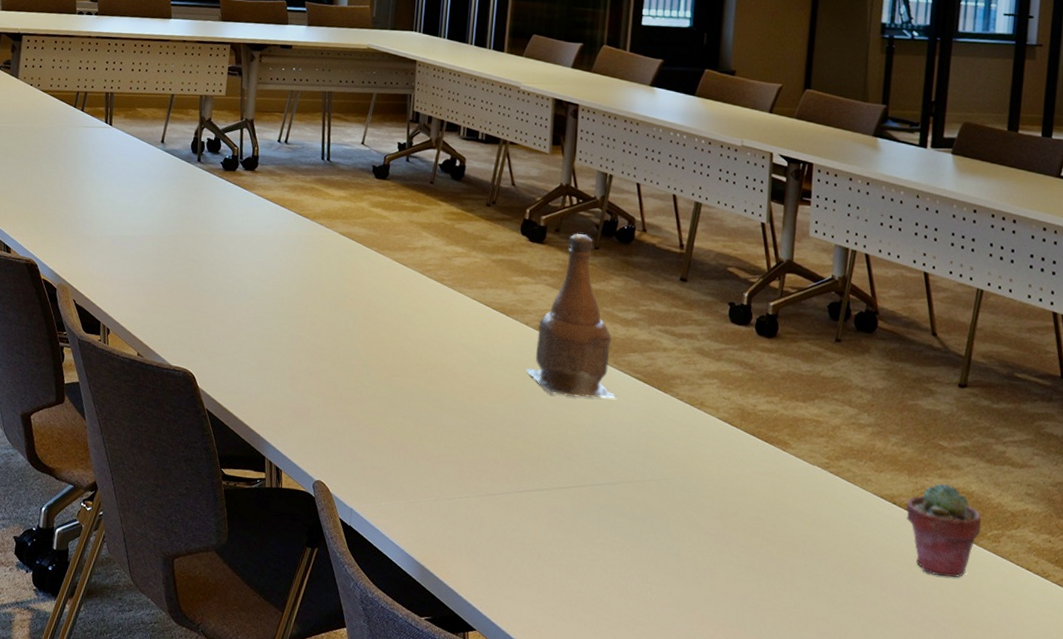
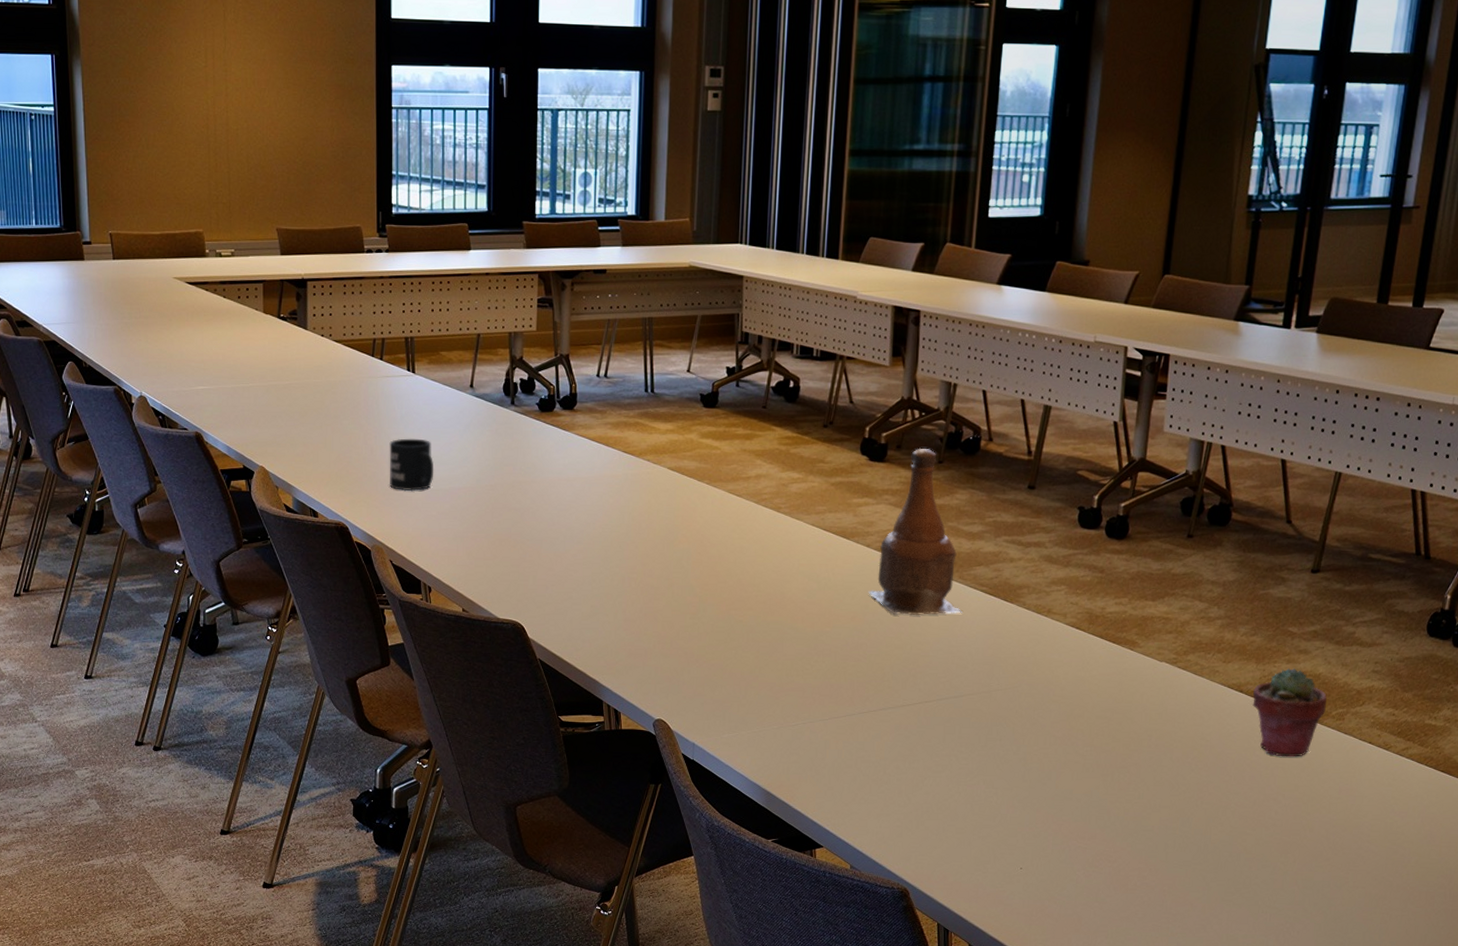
mug: none [80,185,122,236] -> present [389,438,434,492]

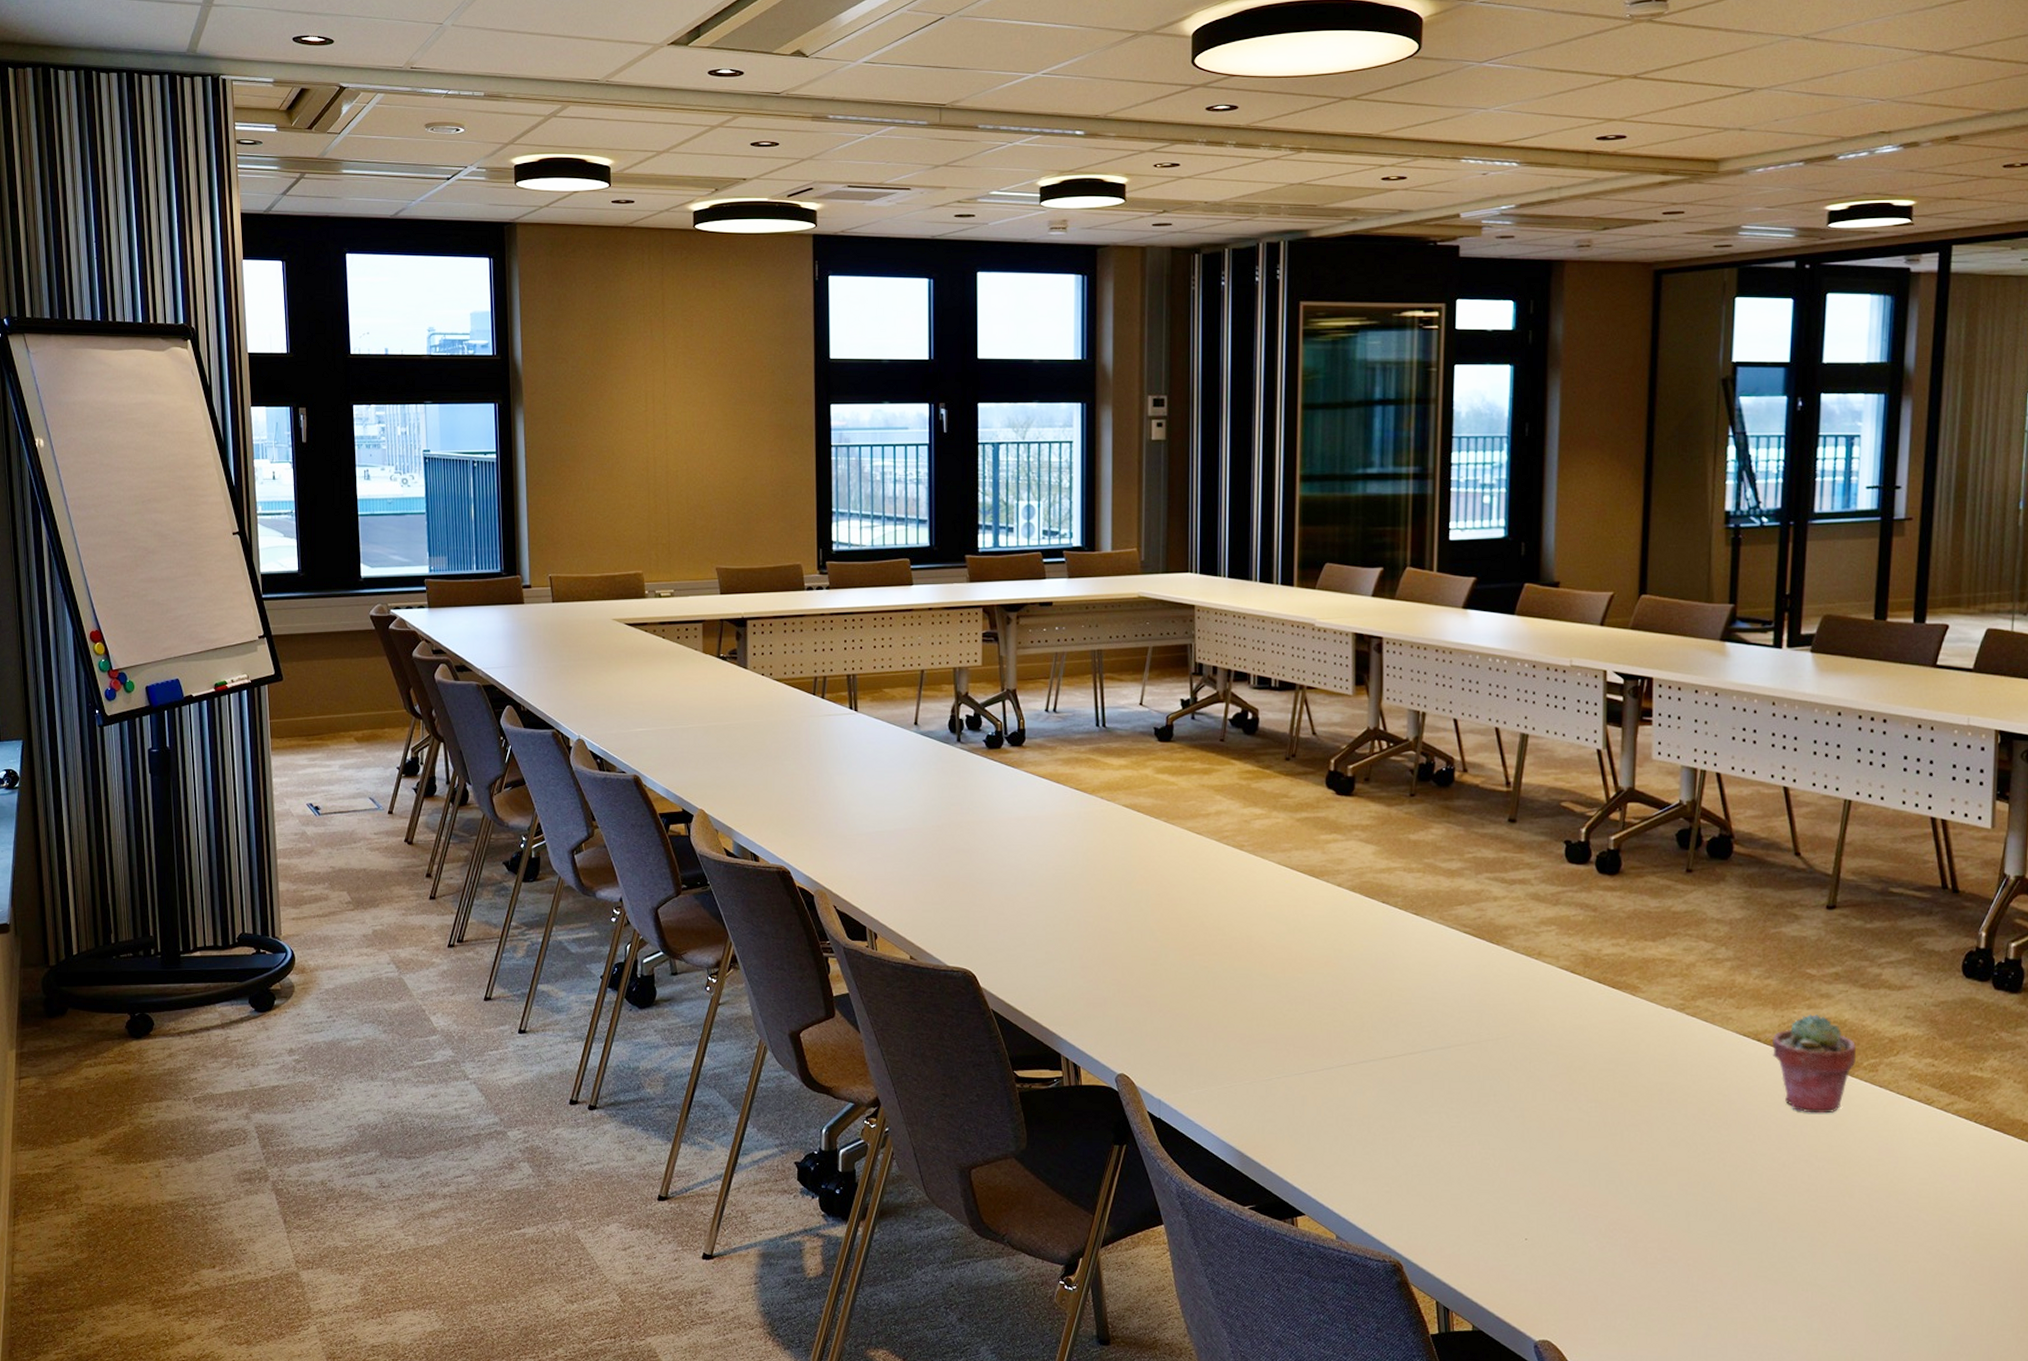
mug: present [389,438,434,492] -> none [832,778,879,834]
bottle: present [868,448,962,616] -> none [1341,780,1445,960]

